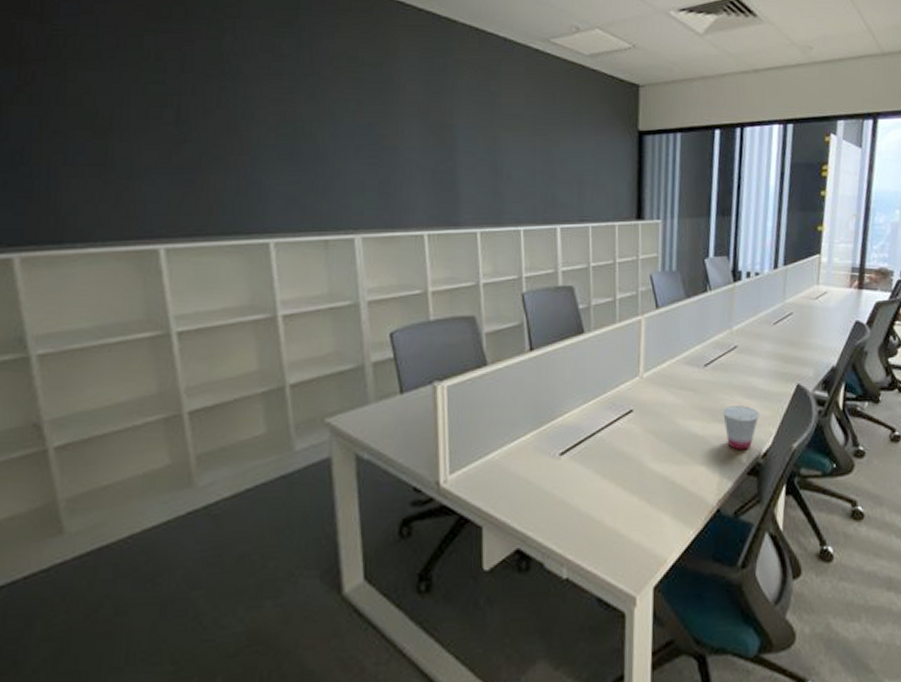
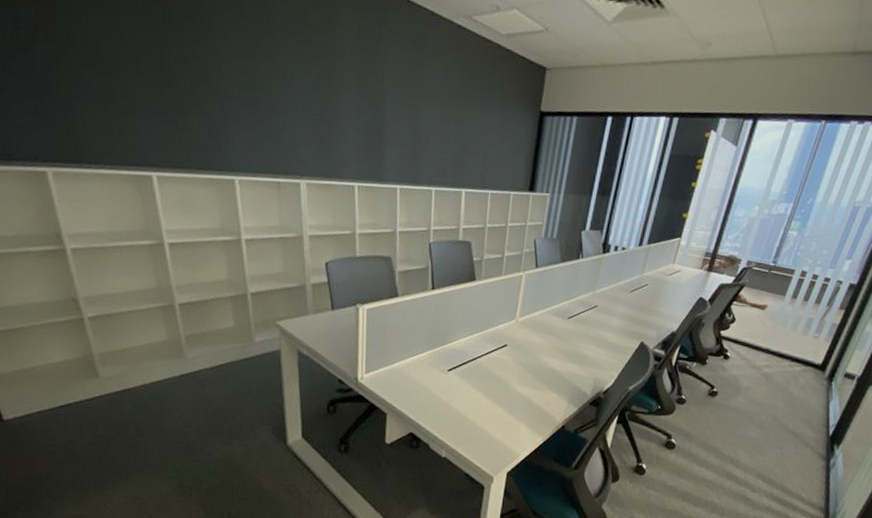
cup: present [722,406,759,451] -> none [577,352,606,386]

